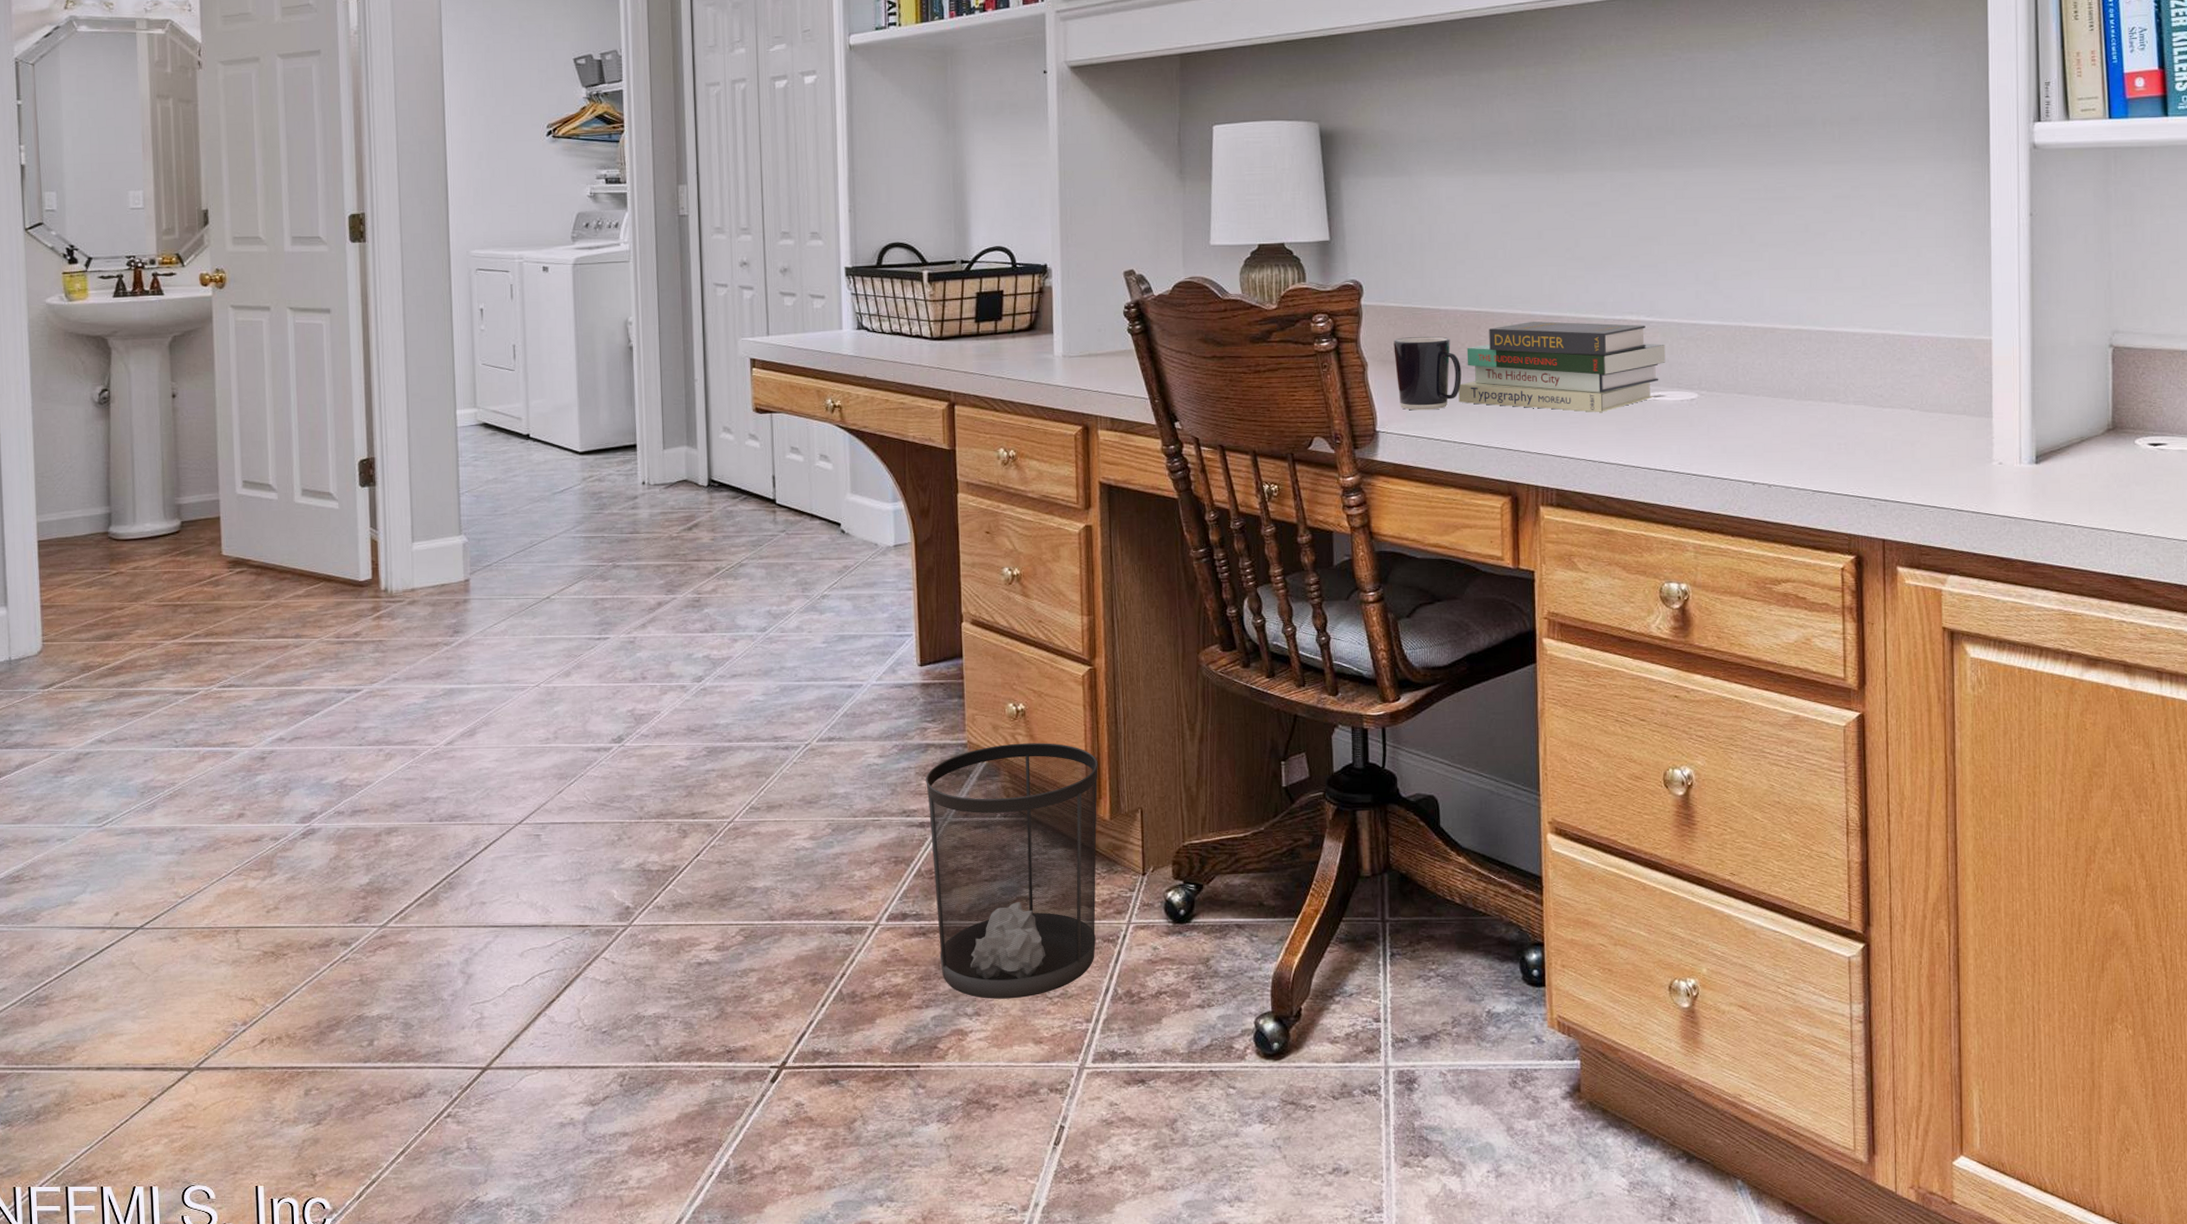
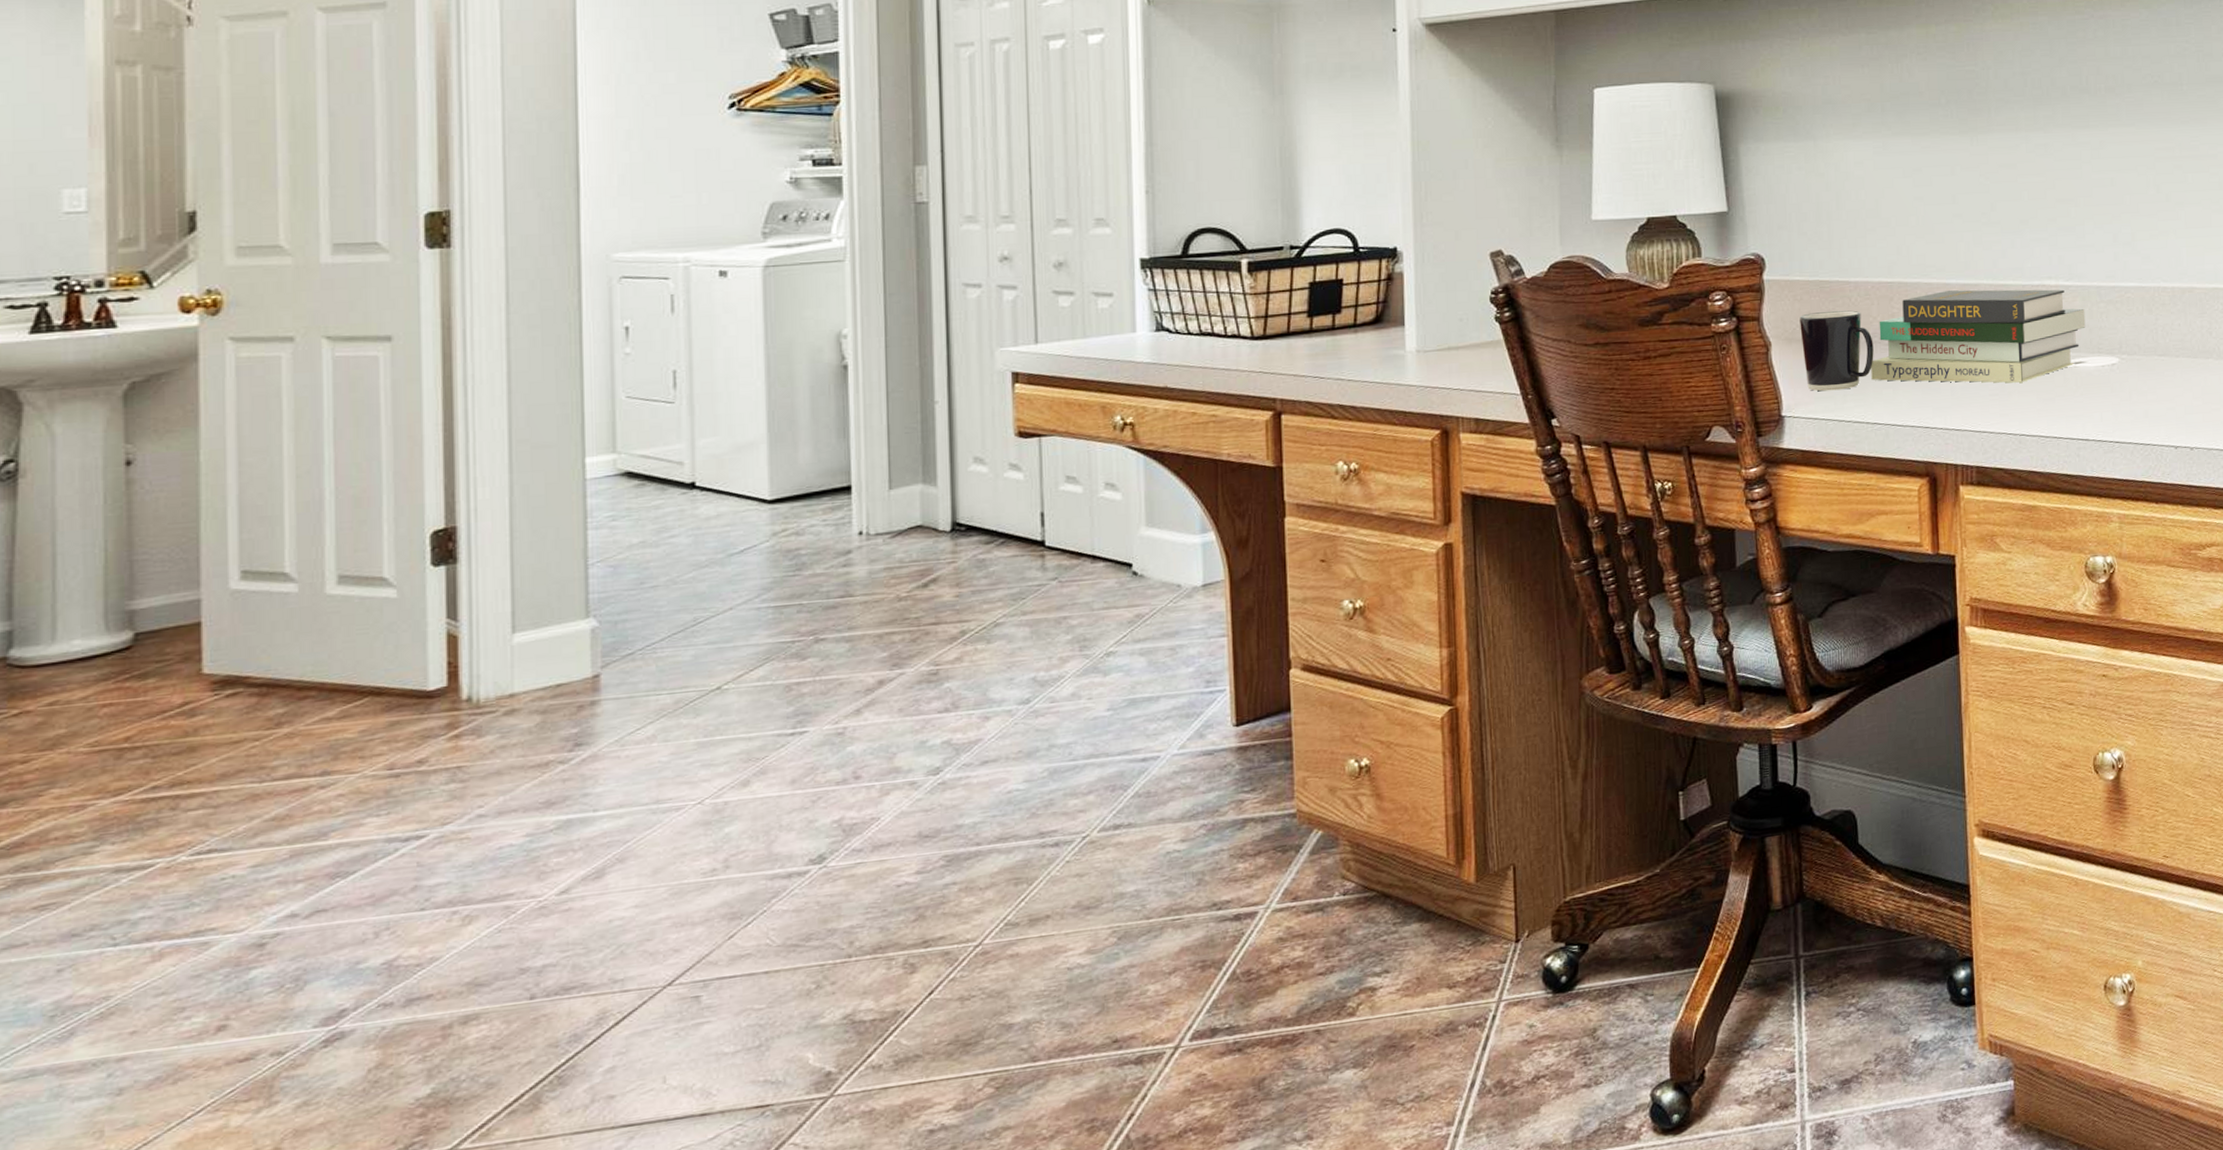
waste bin: present [926,743,1098,999] -> none [1242,800,1461,1118]

